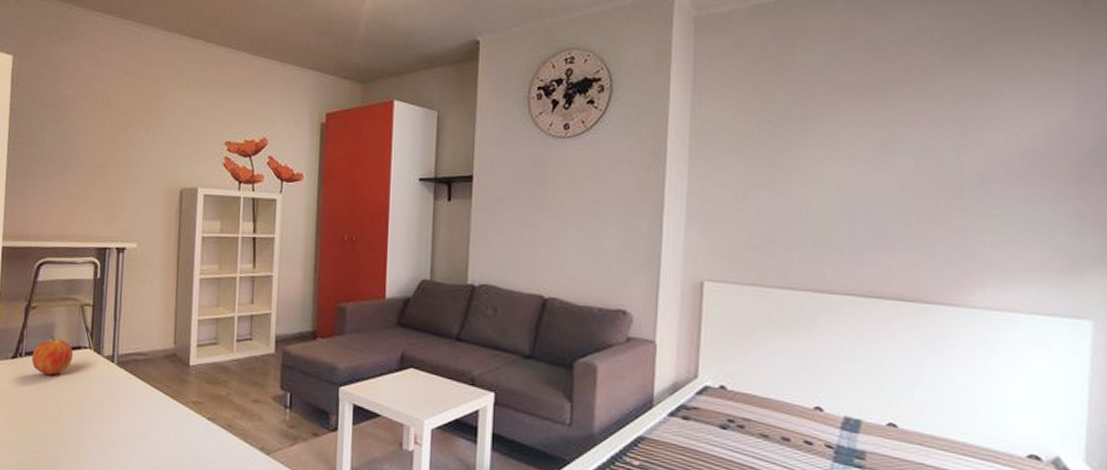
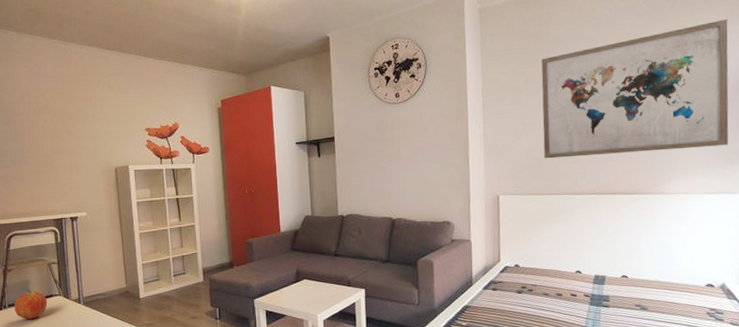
wall art: none [777,56,1082,244] -> present [541,19,729,159]

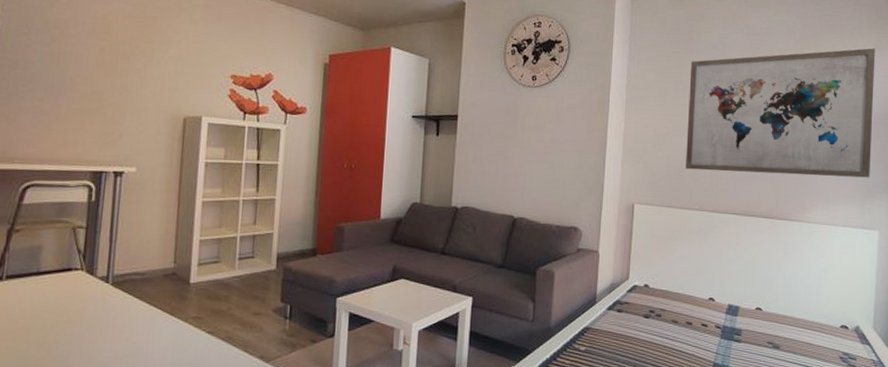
fruit: present [14,288,48,320] -> none [13,257,63,298]

